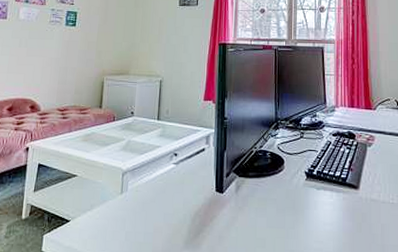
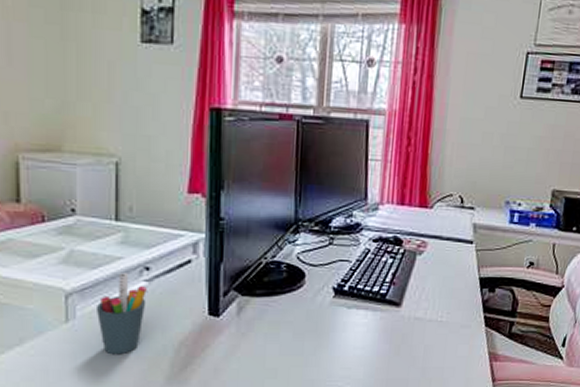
pen holder: none [140,158,175,221] -> present [95,273,147,355]

